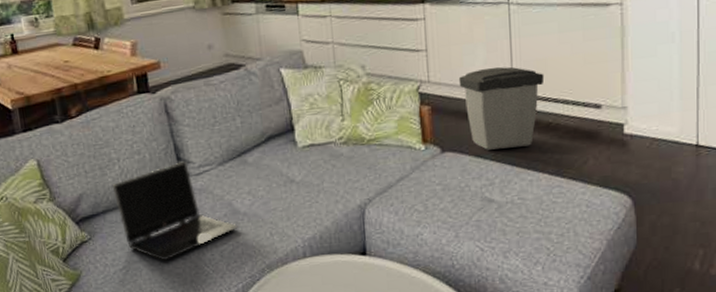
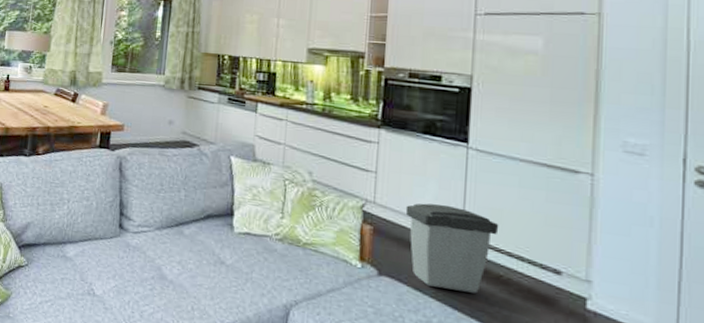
laptop computer: present [112,161,238,261] -> none [57,217,163,305]

